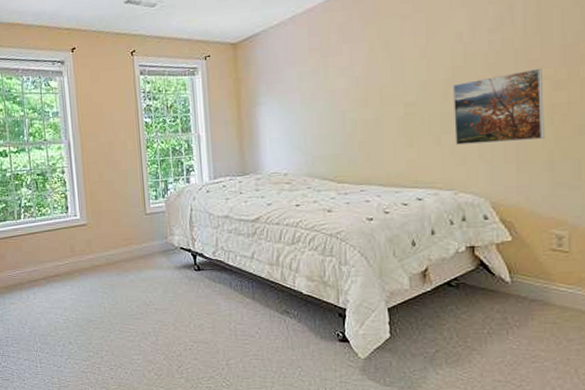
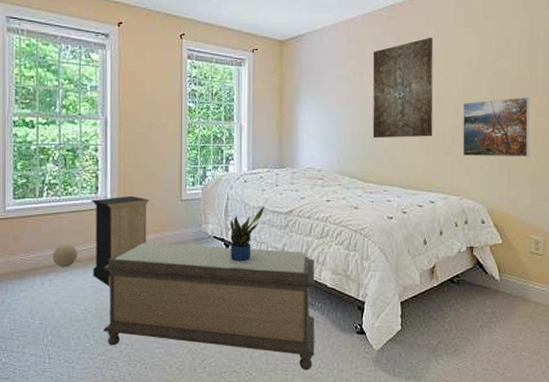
ball: none [34,260,56,282] -> present [53,243,78,267]
nightstand: none [62,212,117,298] -> present [91,195,150,286]
bench: none [79,256,294,378] -> present [103,242,315,371]
potted plant: none [196,215,230,271] -> present [230,206,264,262]
wall art: none [338,14,416,136] -> present [372,37,434,139]

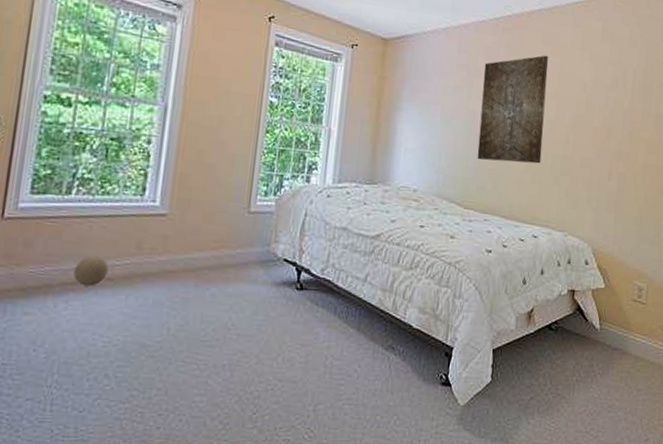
nightstand: present [91,195,150,286] -> none [125,201,210,313]
bench: present [103,242,315,371] -> none [129,260,401,428]
potted plant: present [230,206,264,262] -> none [301,227,348,292]
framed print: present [462,97,530,158] -> none [570,129,642,196]

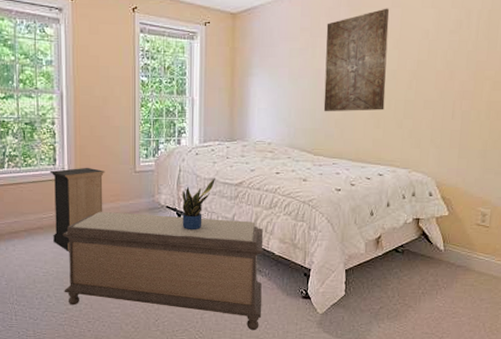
ball: present [74,255,109,286] -> none [15,211,38,234]
nightstand: none [125,201,210,313] -> present [49,167,105,251]
bench: none [129,260,401,428] -> present [63,211,264,331]
potted plant: none [301,227,348,292] -> present [182,178,215,230]

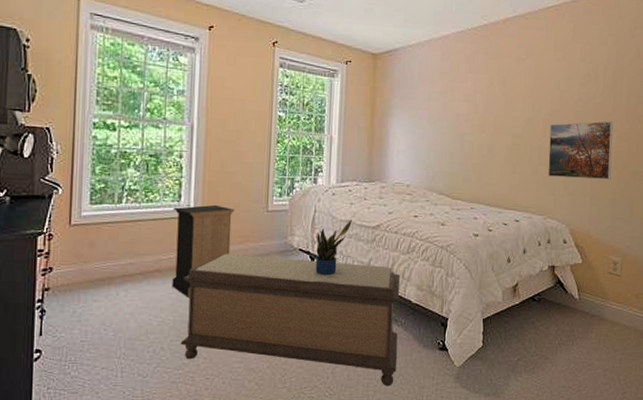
wall art: present [323,8,390,112] -> none [462,58,524,157]
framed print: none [413,69,486,131] -> present [547,121,613,180]

